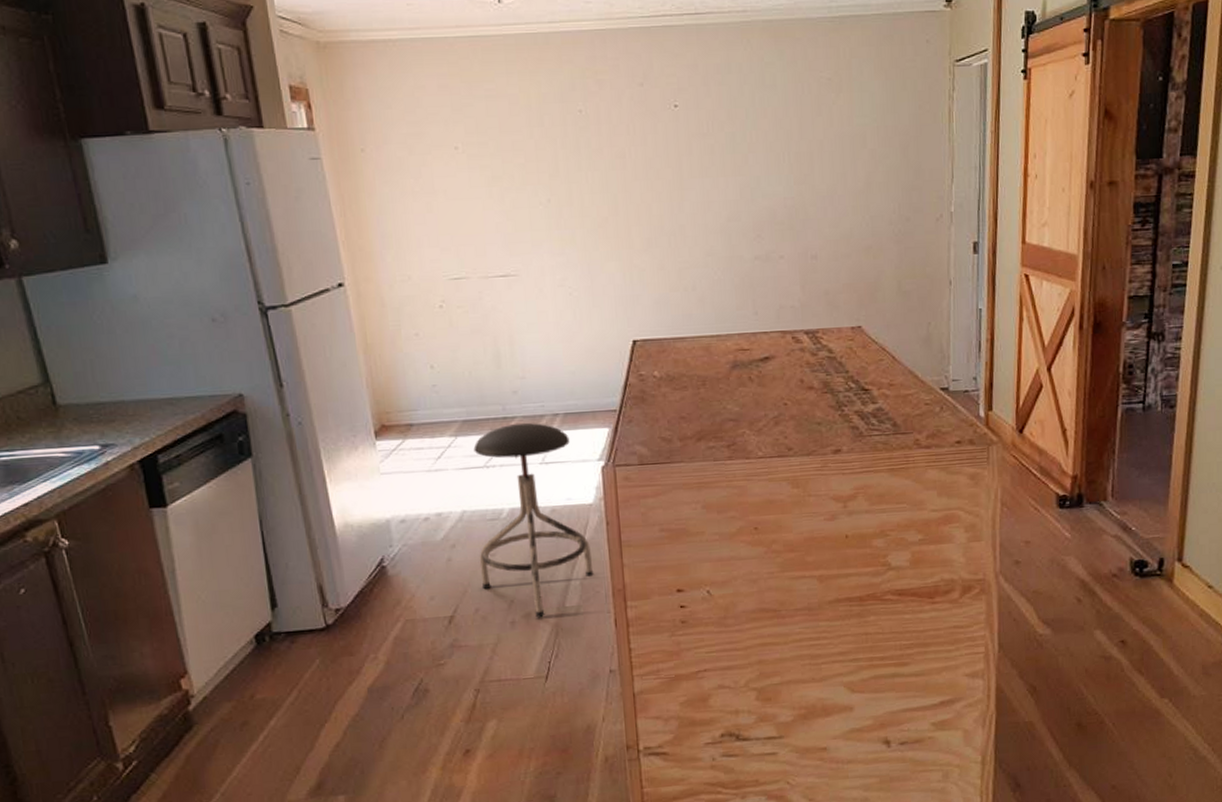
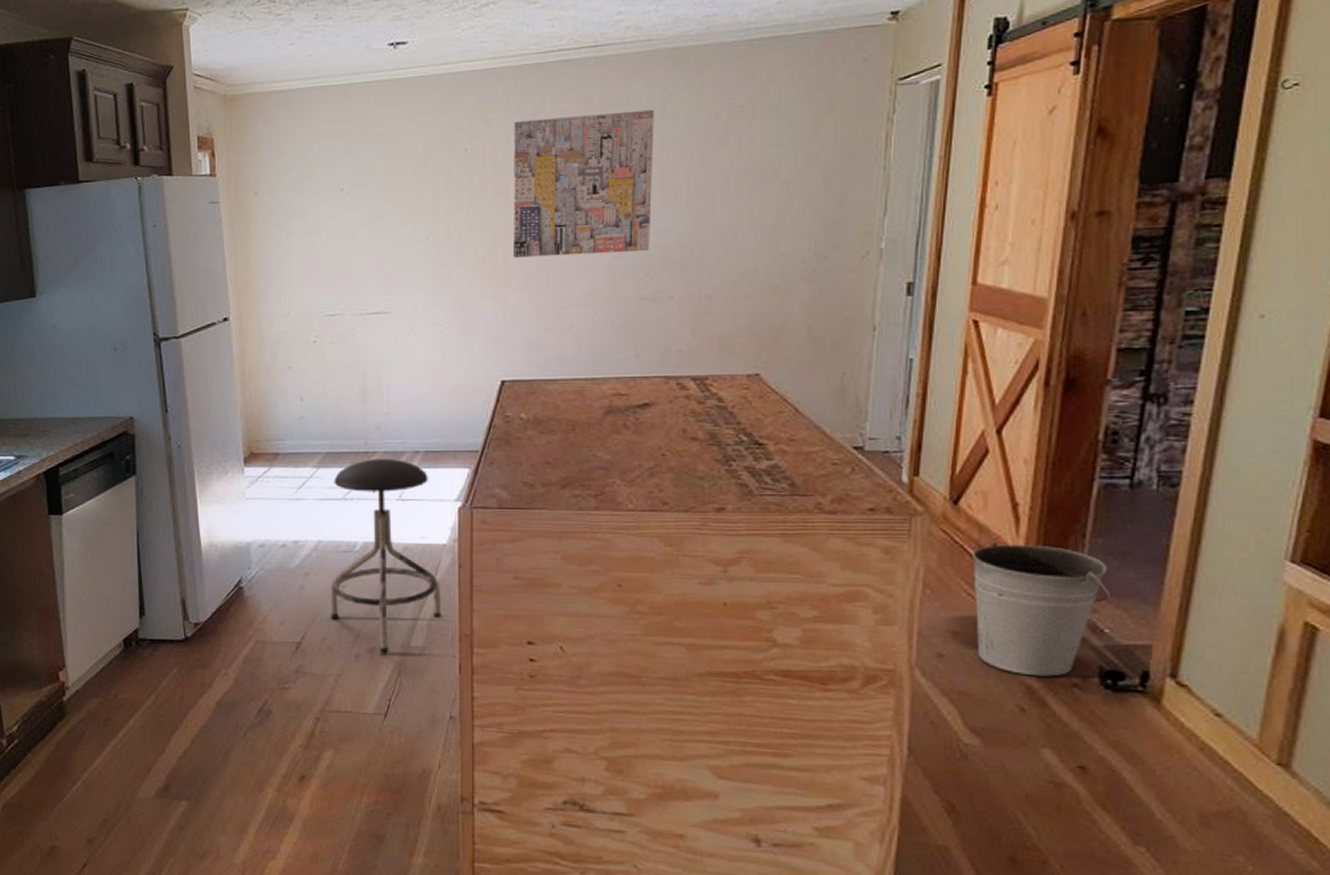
wall art: none [625,78,760,220] -> present [513,109,655,258]
bucket: none [1035,461,1134,572] -> present [972,539,1110,677]

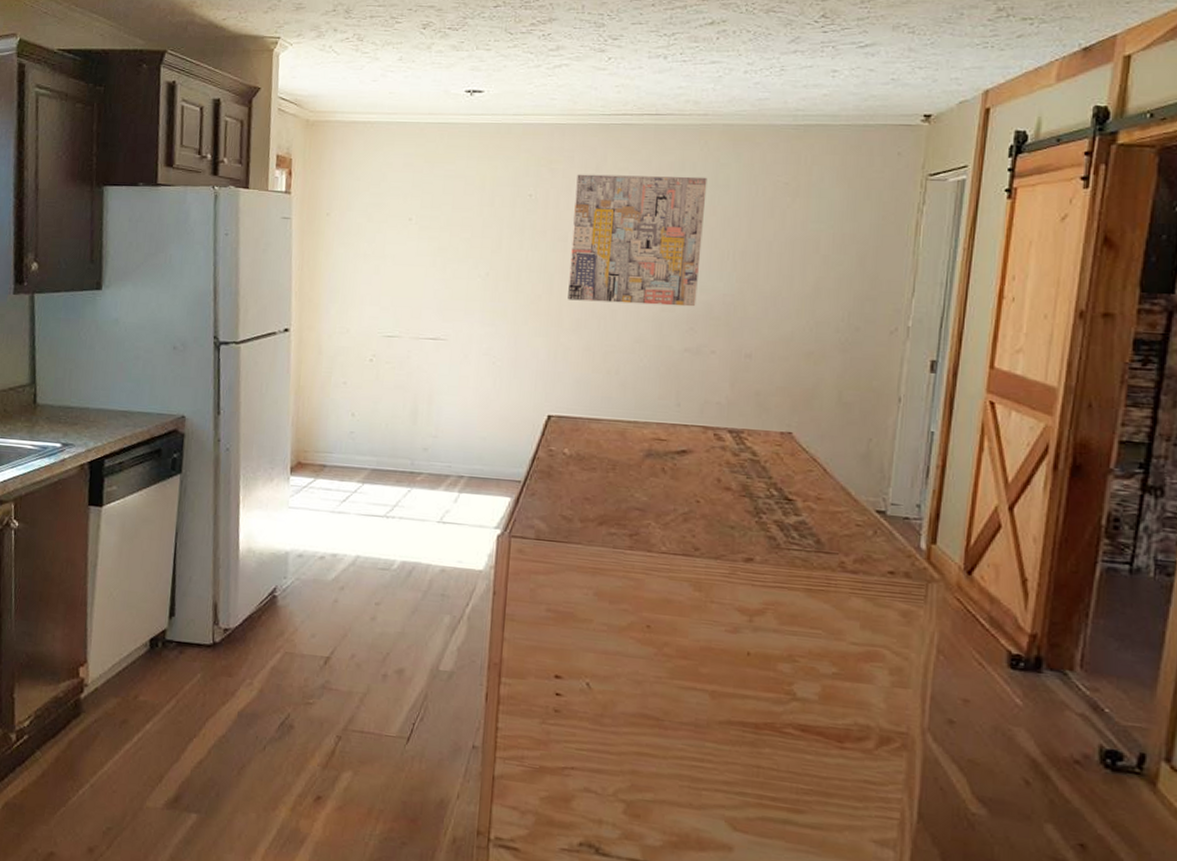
stool: present [330,459,442,654] -> none [361,479,474,677]
bucket: present [972,539,1110,677] -> none [983,612,1110,752]

